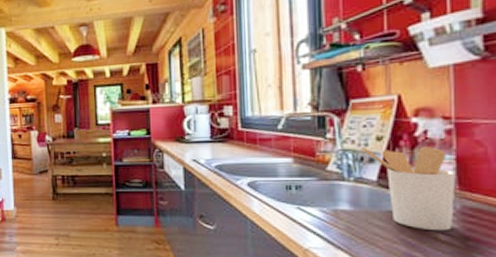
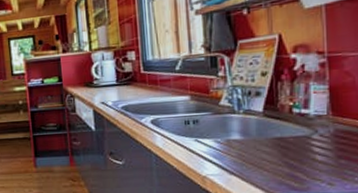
utensil holder: present [361,147,456,231] -> none [249,79,330,153]

